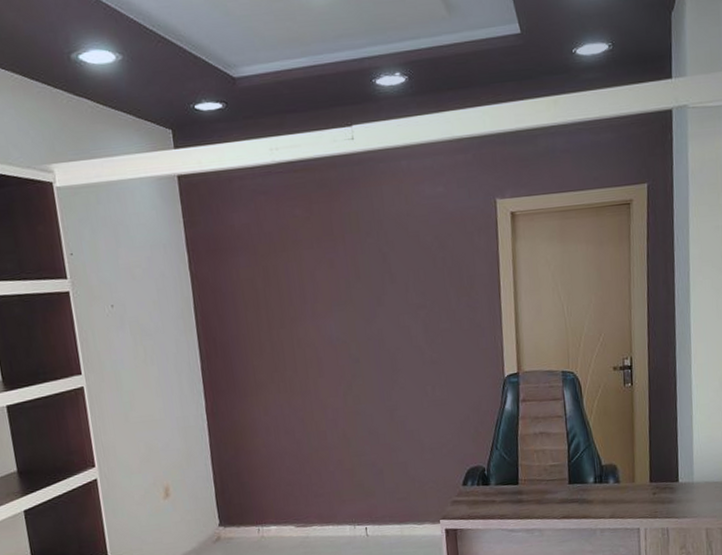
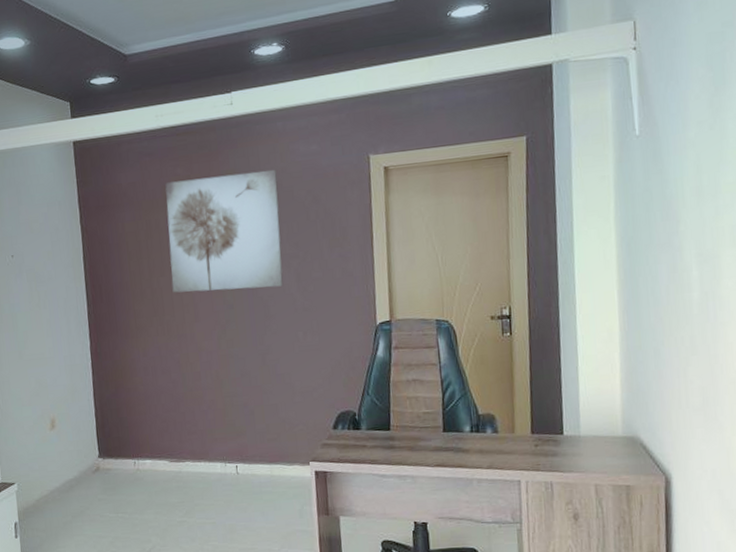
wall art: none [283,212,411,346] -> present [165,169,283,293]

